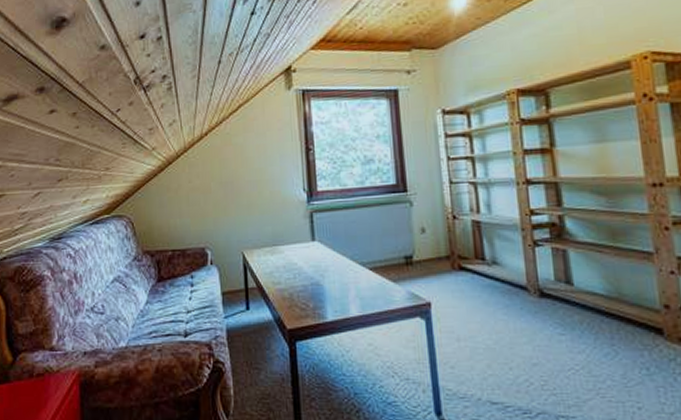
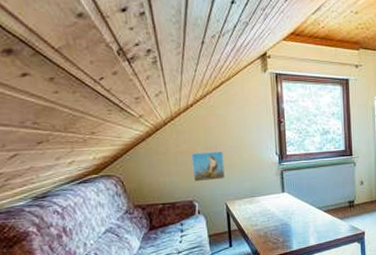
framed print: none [204,187,242,225] -> present [191,150,225,182]

